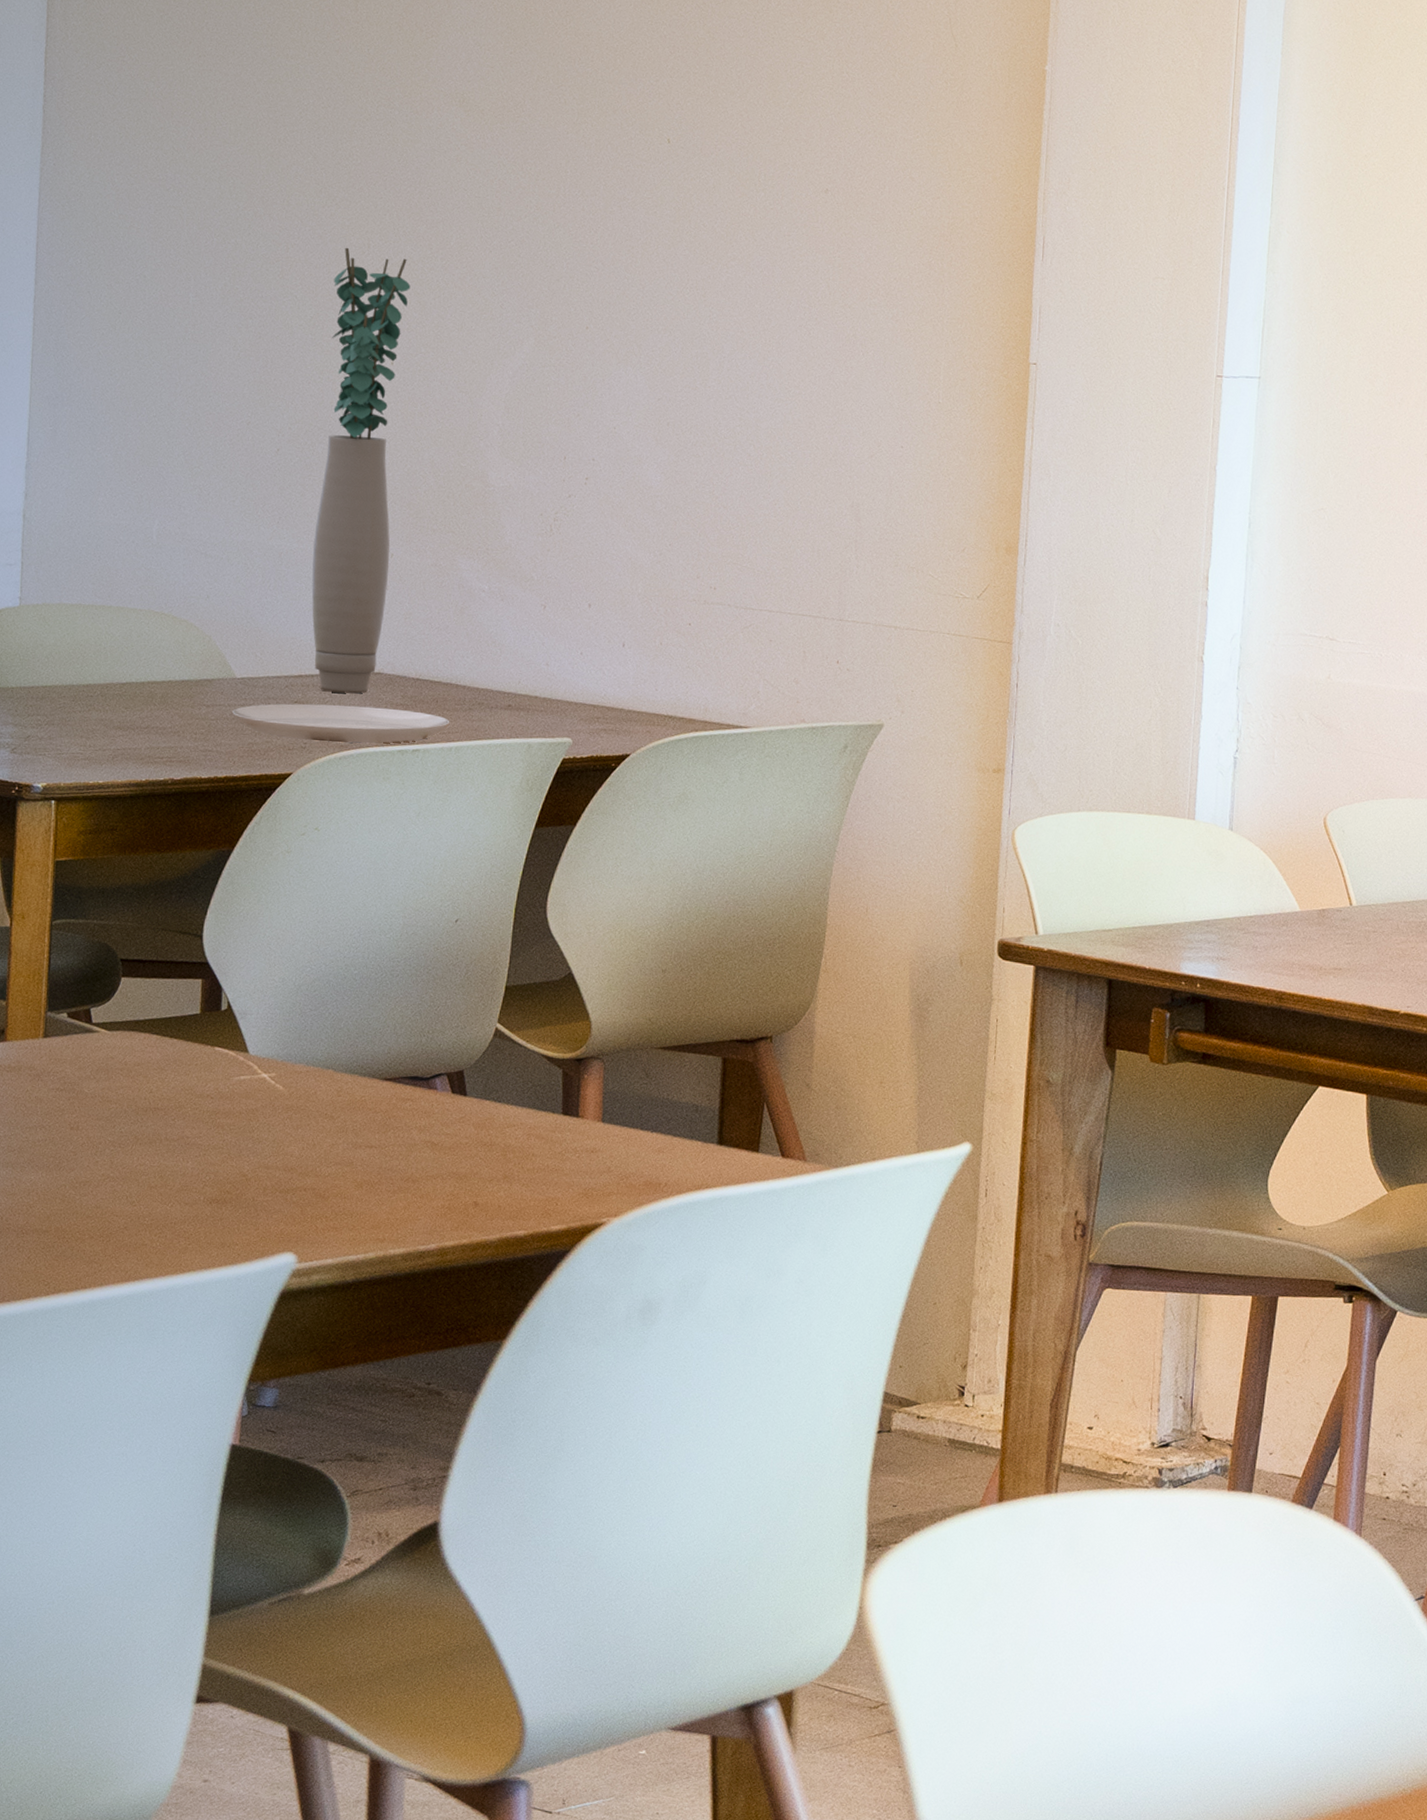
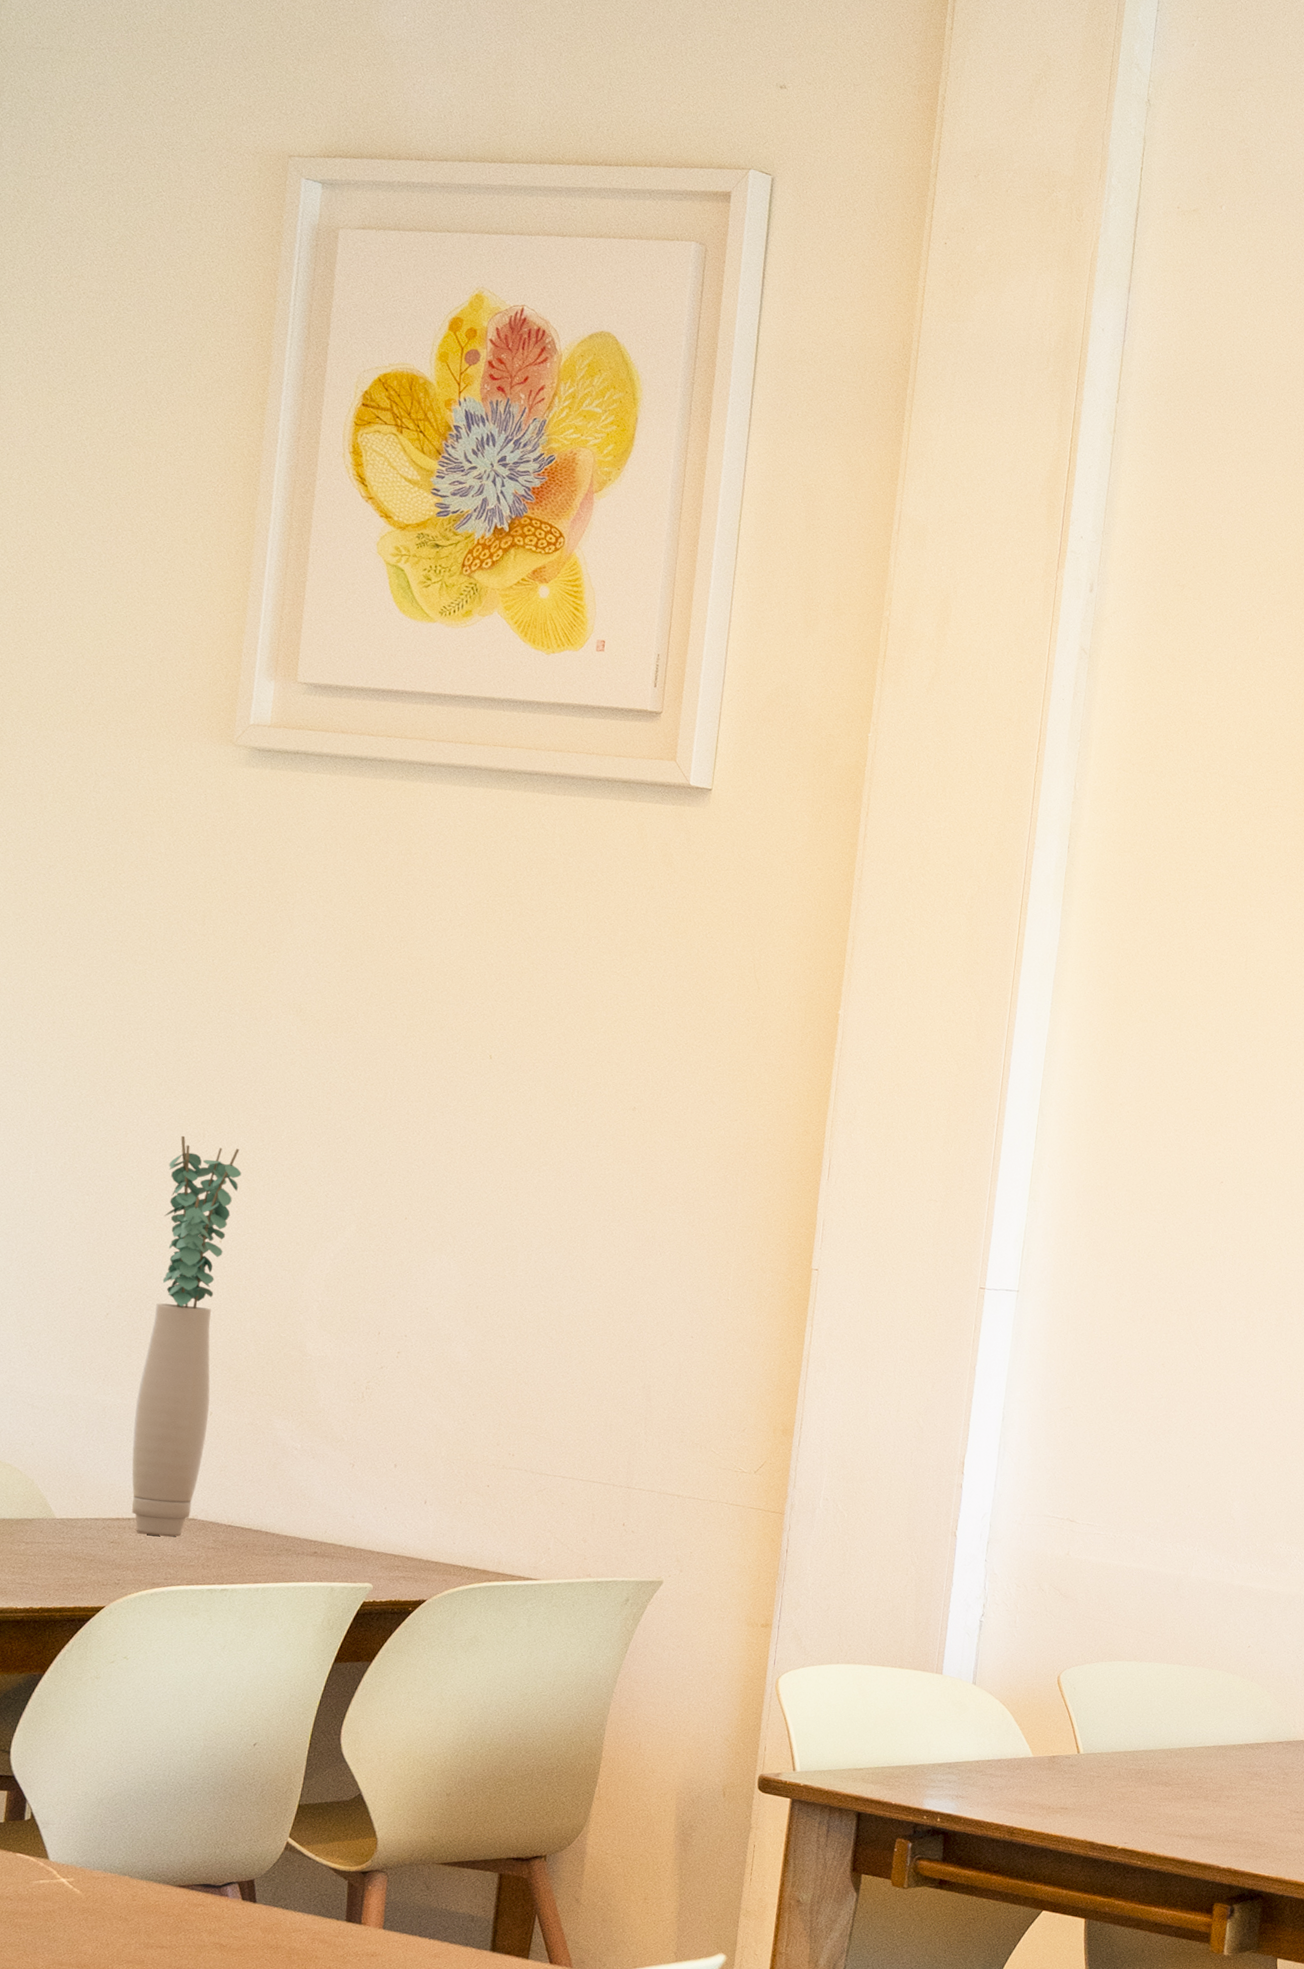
plate: present [232,703,450,744] -> none [50,1543,258,1583]

